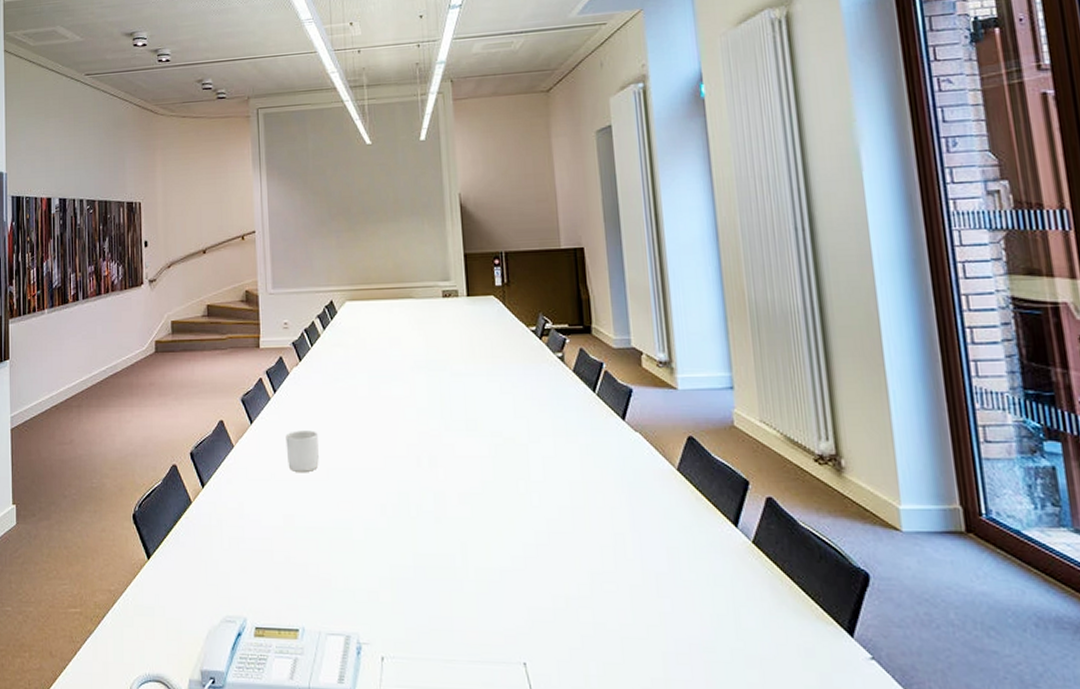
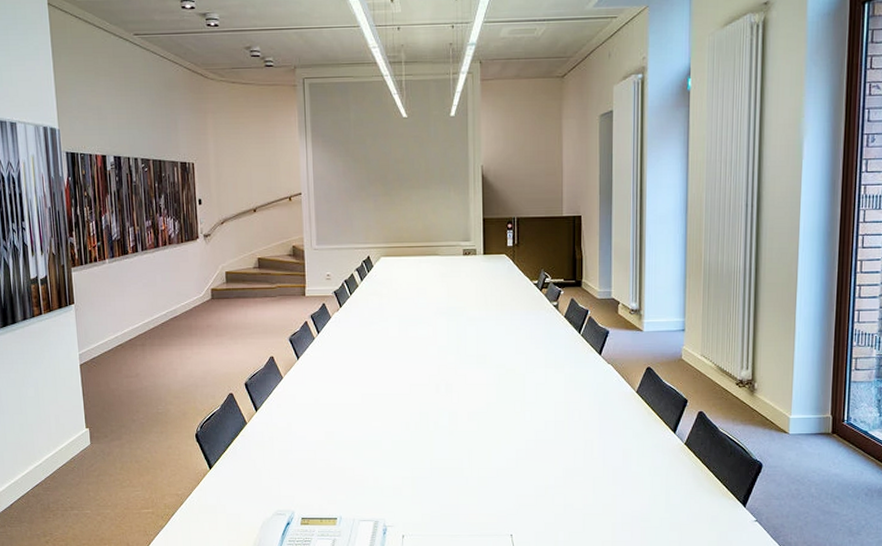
mug: present [285,430,319,472] -> none [327,364,355,397]

